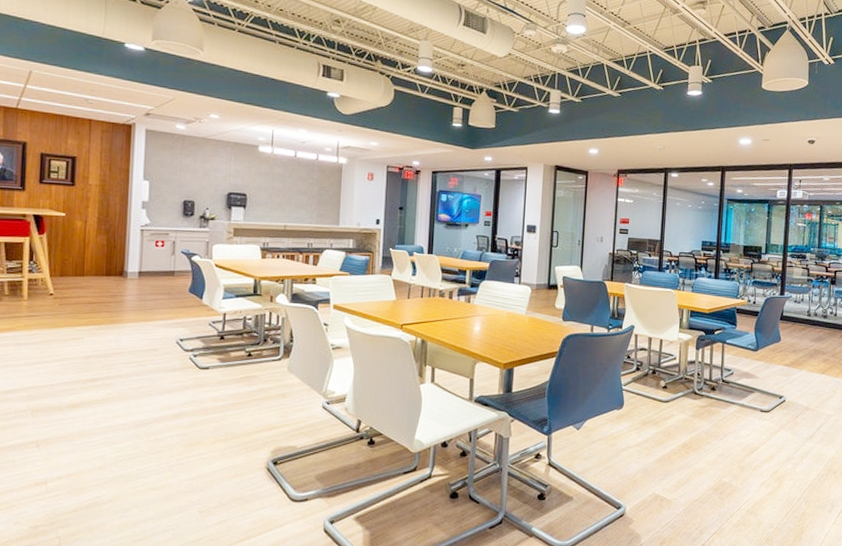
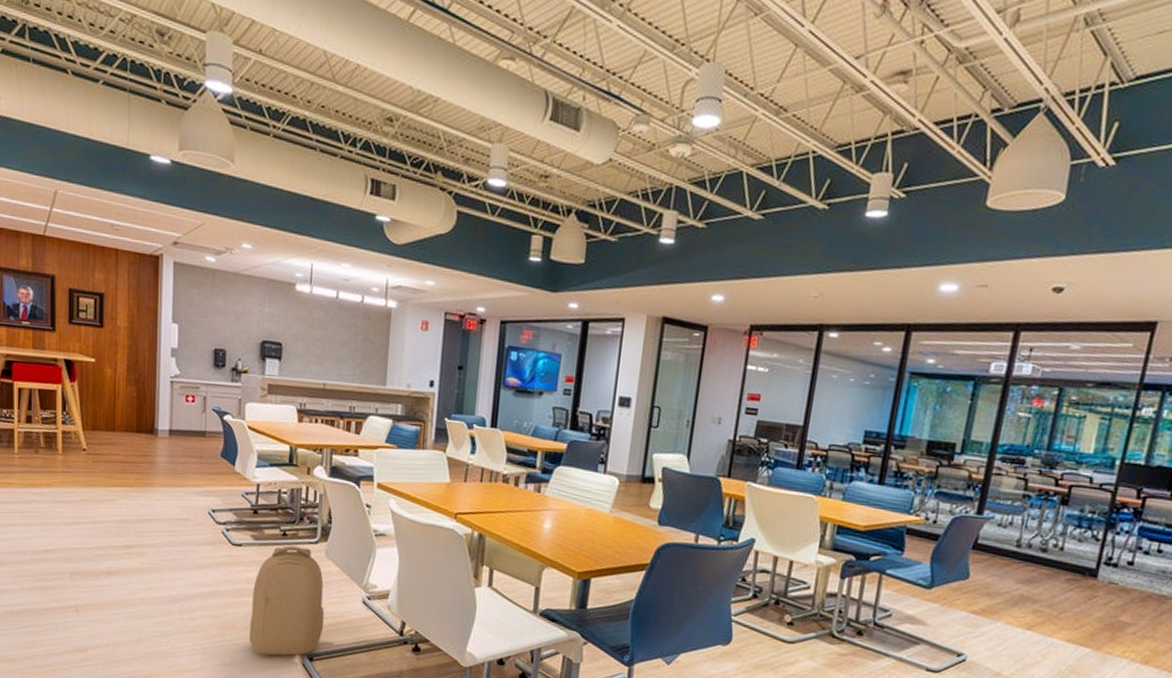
backpack: none [216,364,288,465] -> present [249,545,325,656]

